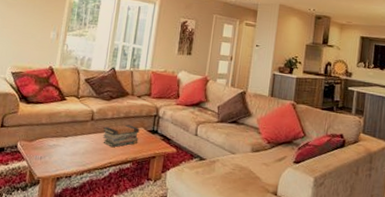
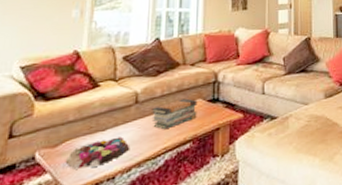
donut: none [37,144,84,164] -> present [65,136,130,169]

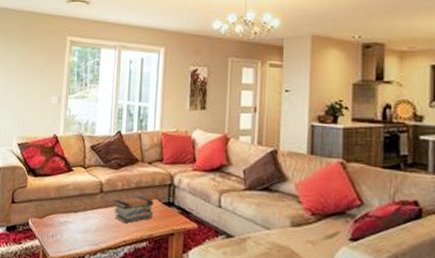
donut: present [65,136,130,169] -> none [48,220,96,243]

